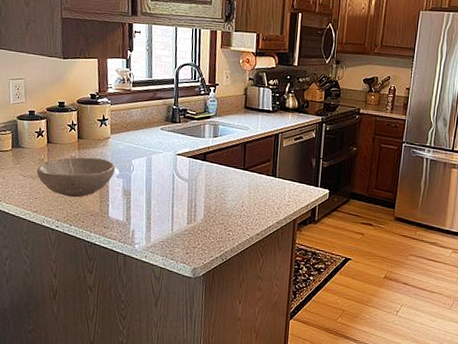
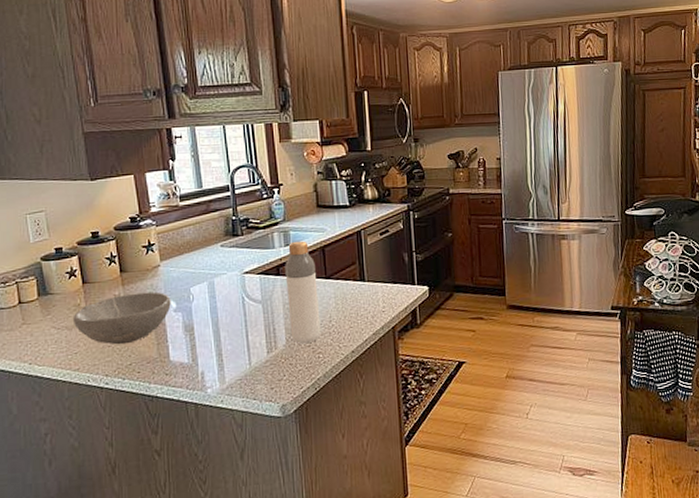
bottle: none [208,134,236,222] -> present [285,241,321,344]

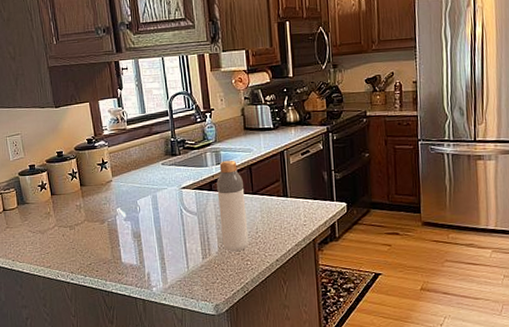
bowl: present [72,292,171,345] -> none [44,203,122,248]

